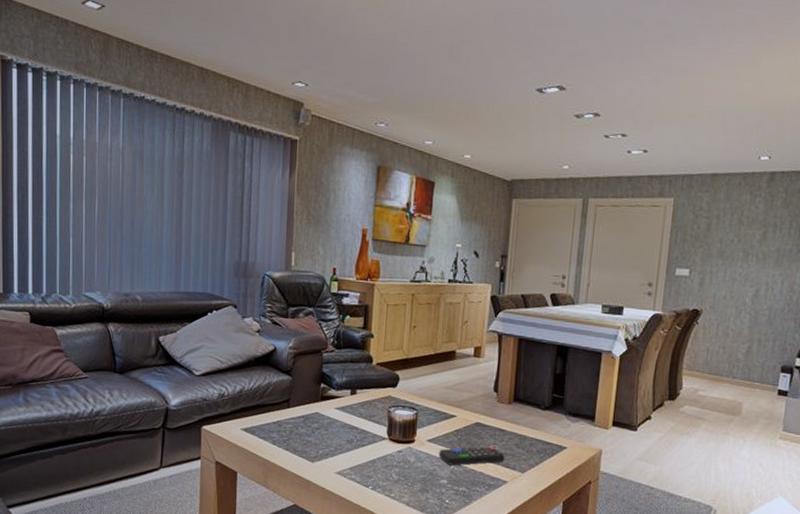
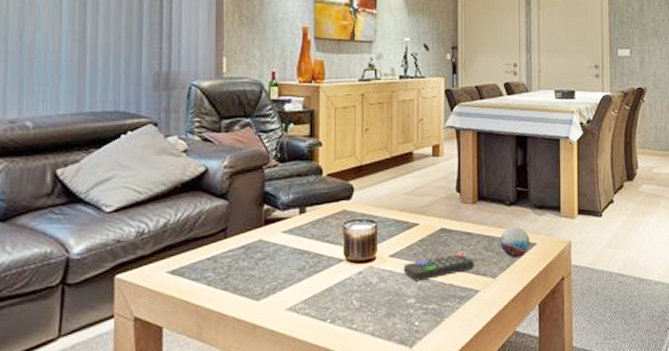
decorative orb: none [531,428,561,458] -> present [500,226,530,258]

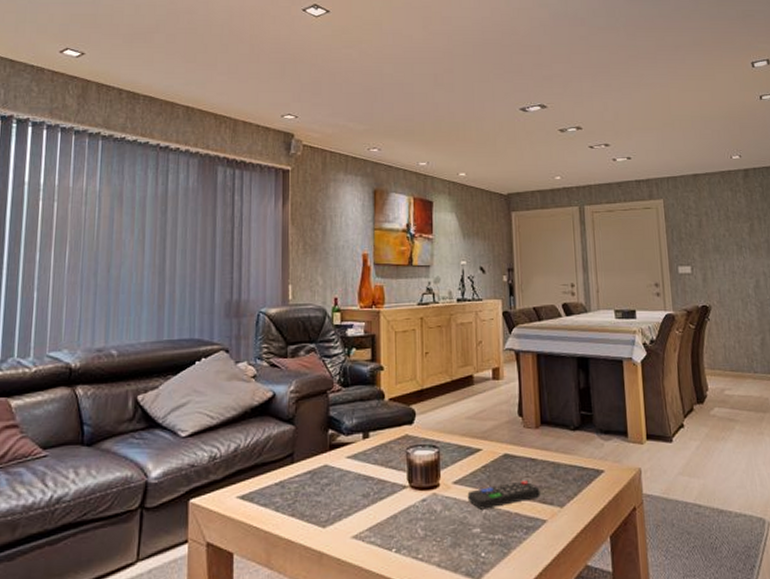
decorative orb: present [500,226,530,258] -> none [566,452,598,486]

